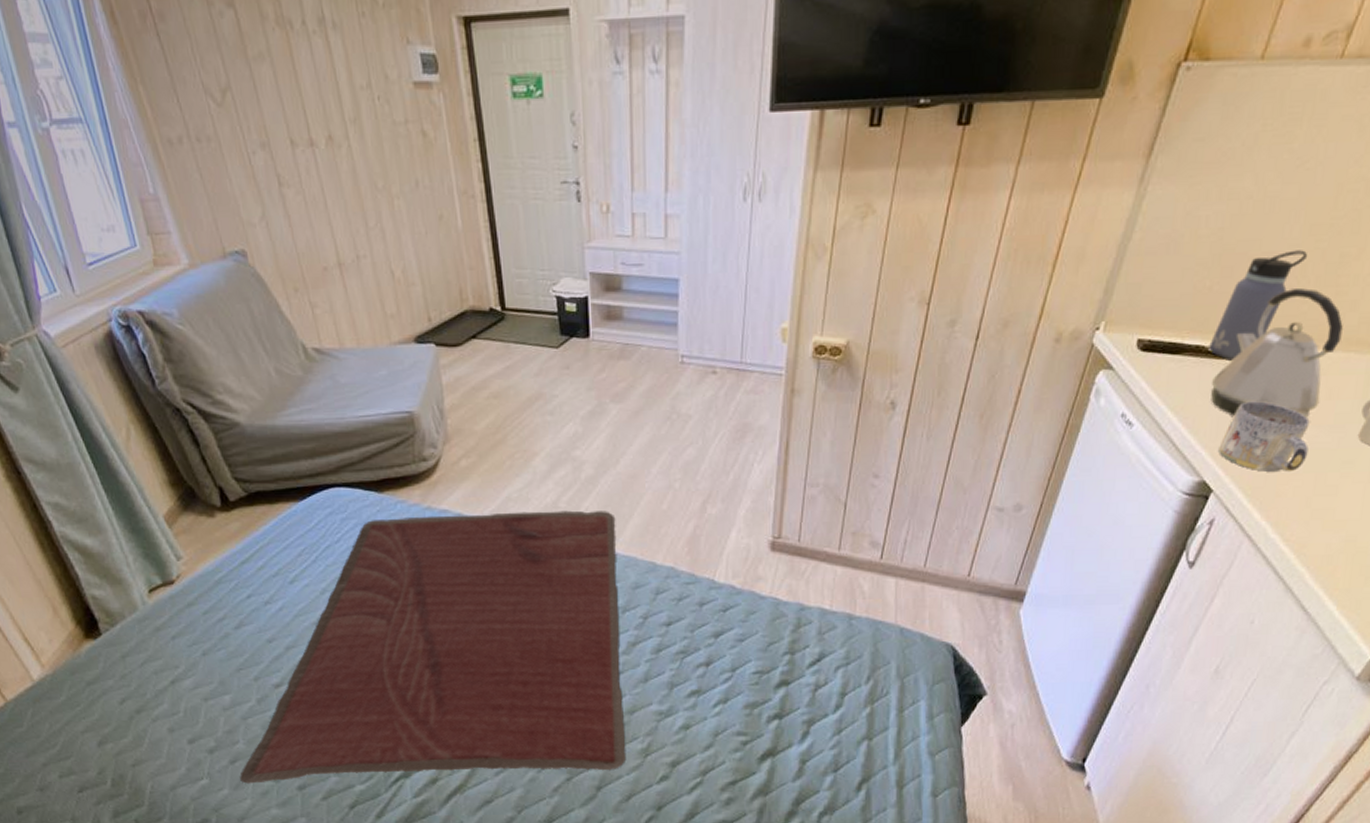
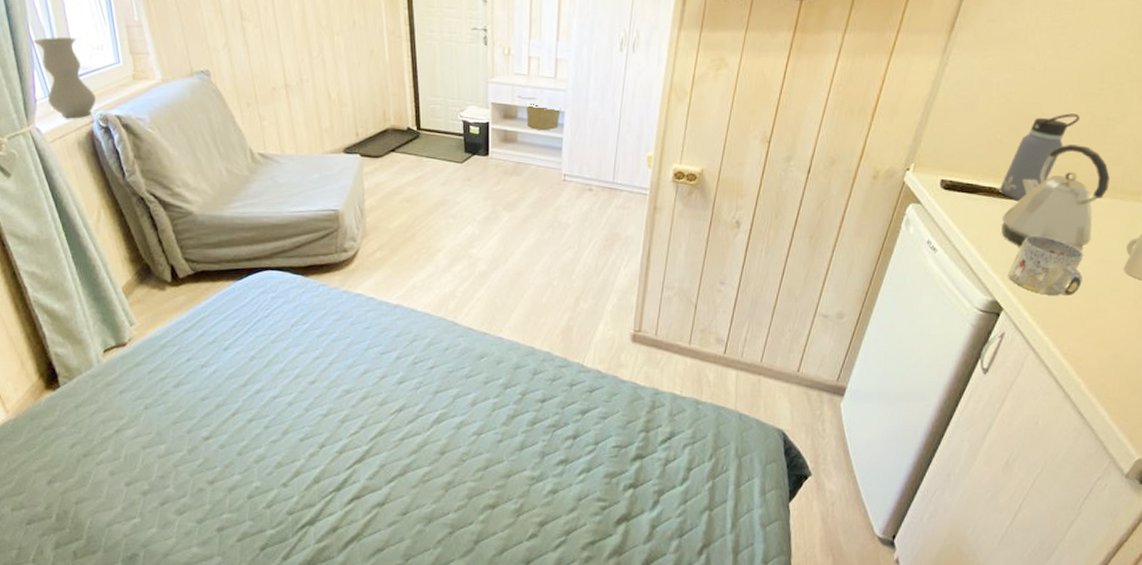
vase: none [29,218,112,317] -> present [33,37,96,118]
towel: present [240,510,625,784] -> none [167,298,503,527]
basket: none [631,271,674,303] -> present [525,104,561,130]

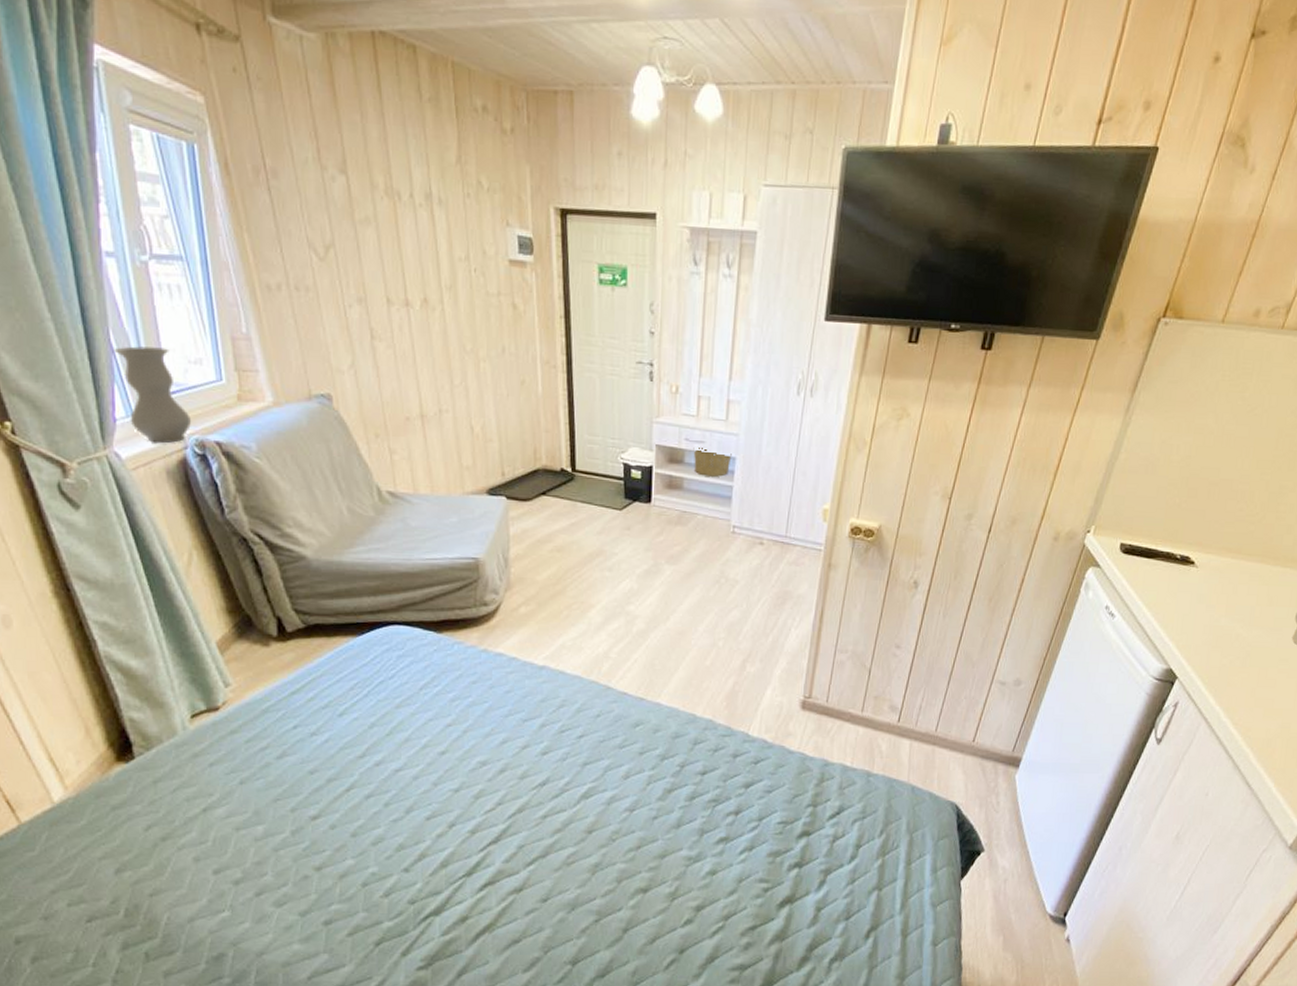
water bottle: present [1000,113,1081,201] -> none [1177,480,1256,567]
kettle: present [1001,144,1110,252] -> none [1177,510,1281,620]
mug: present [1008,236,1084,297] -> none [1183,603,1255,666]

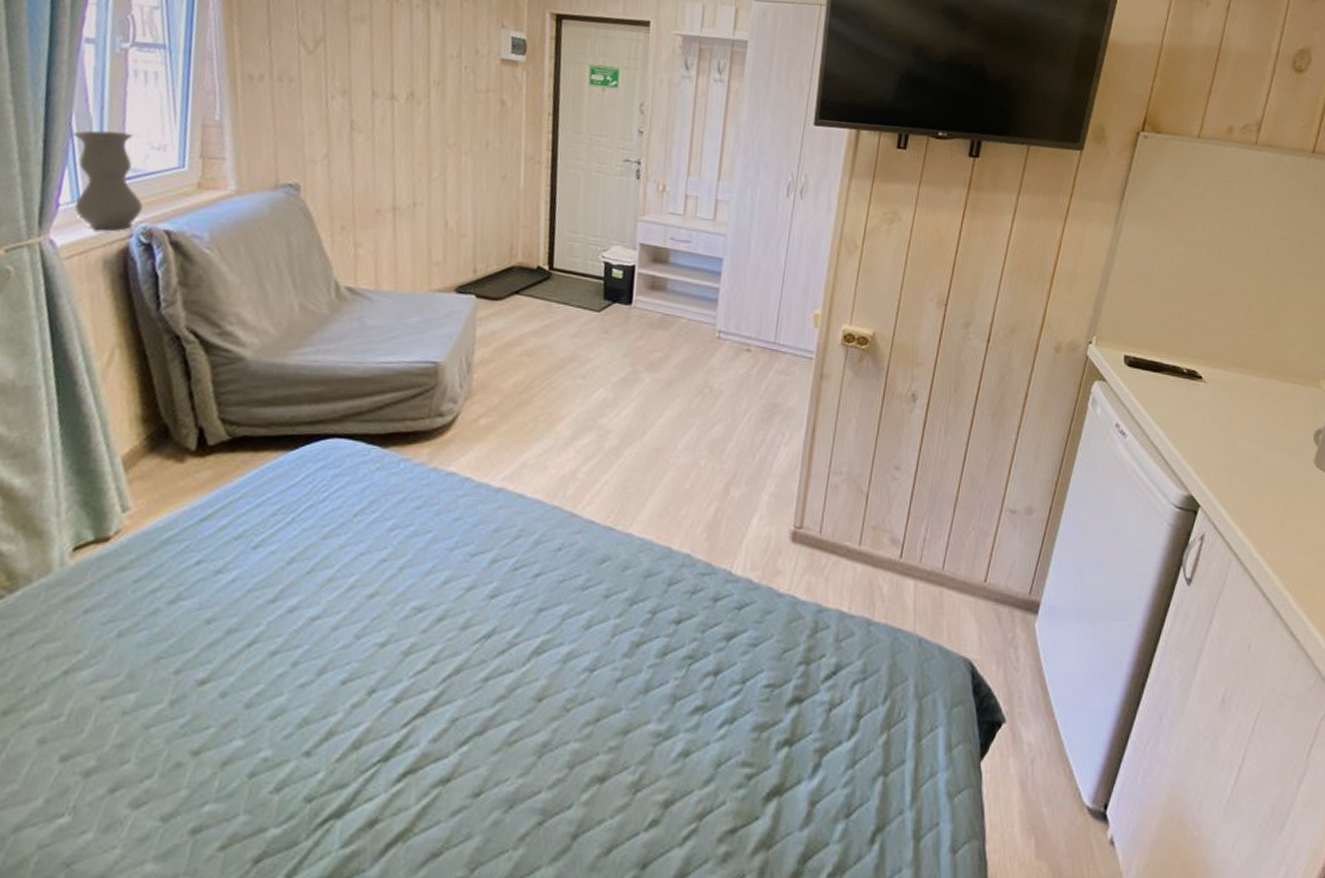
basket: present [693,447,732,477] -> none [678,247,719,278]

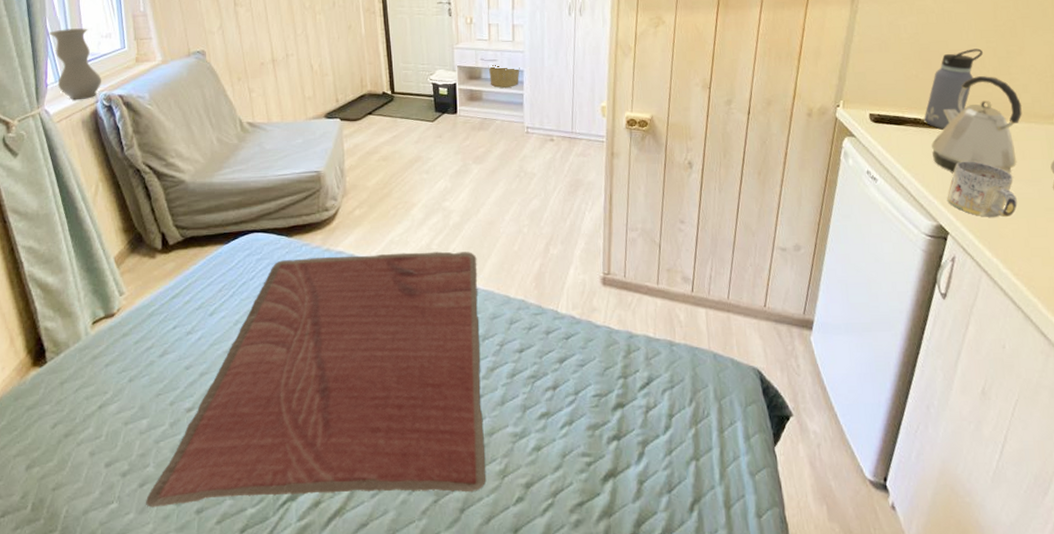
towel: none [115,478,635,824] -> present [146,251,486,508]
basket: none [678,247,719,278] -> present [488,65,520,88]
water bottle: none [1183,291,1252,382] -> present [924,48,984,130]
kettle: none [1189,323,1288,441] -> present [931,75,1022,174]
mug: none [1201,421,1275,492] -> present [947,161,1018,218]

